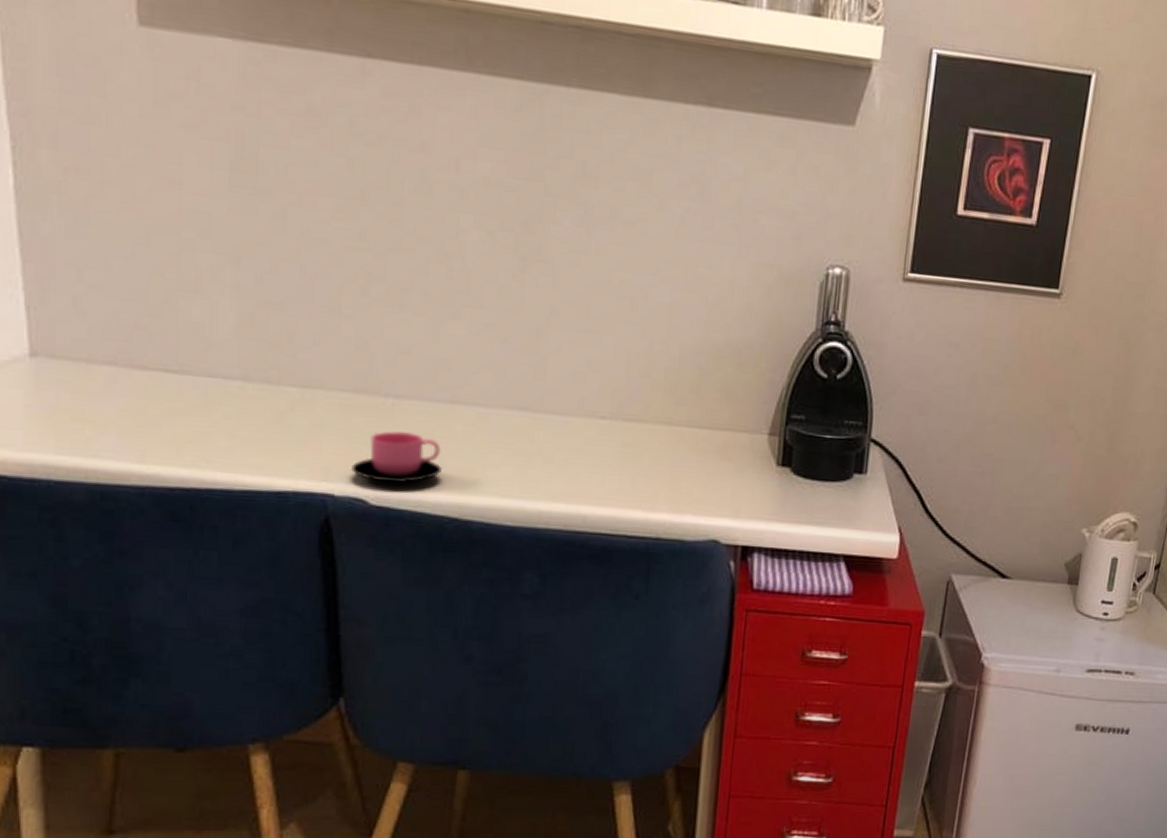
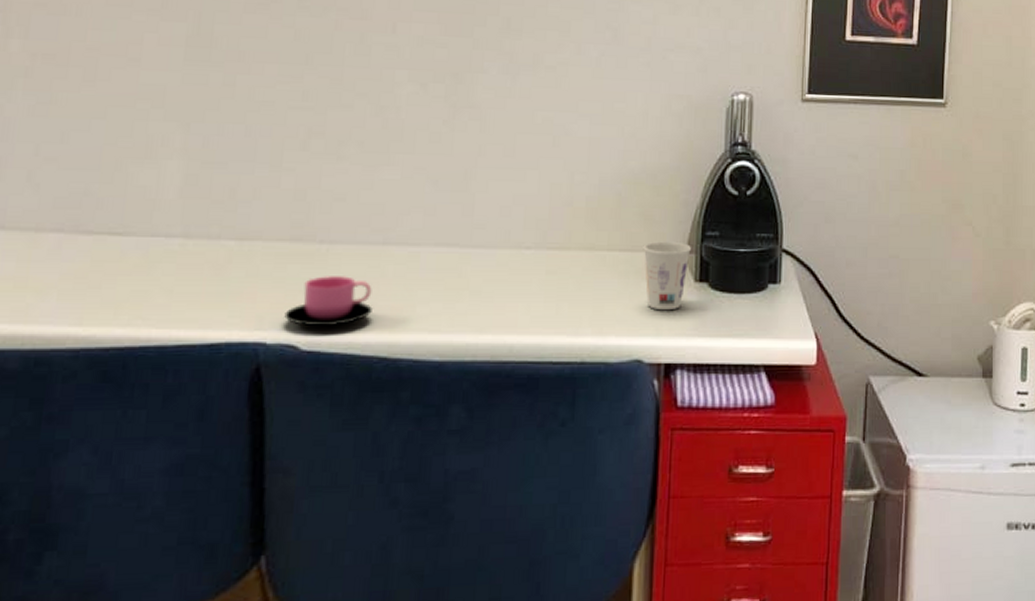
cup: none [723,420,774,493] -> present [643,241,691,311]

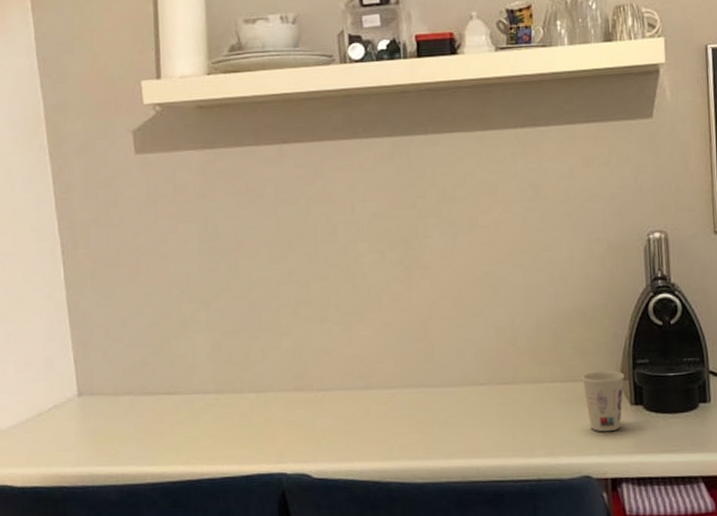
cup: present [284,276,372,327] -> none [297,416,364,459]

